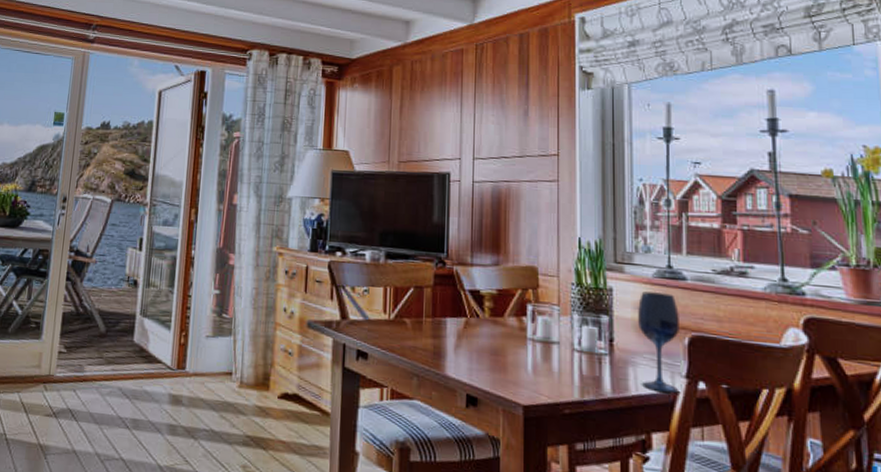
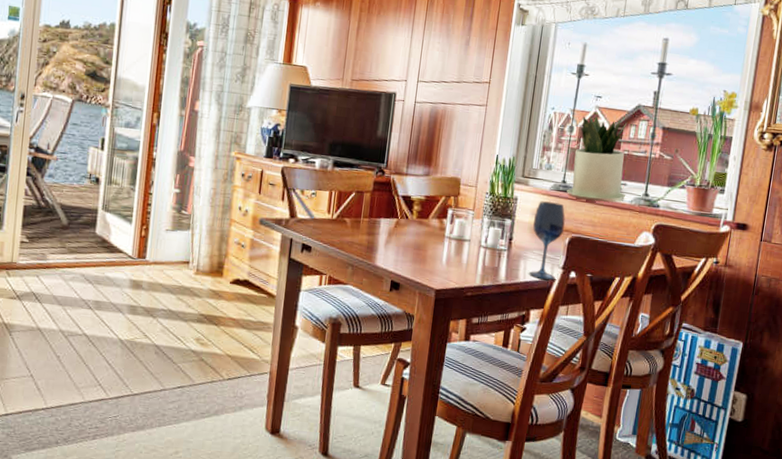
planter: none [675,184,756,291] -> present [567,115,628,203]

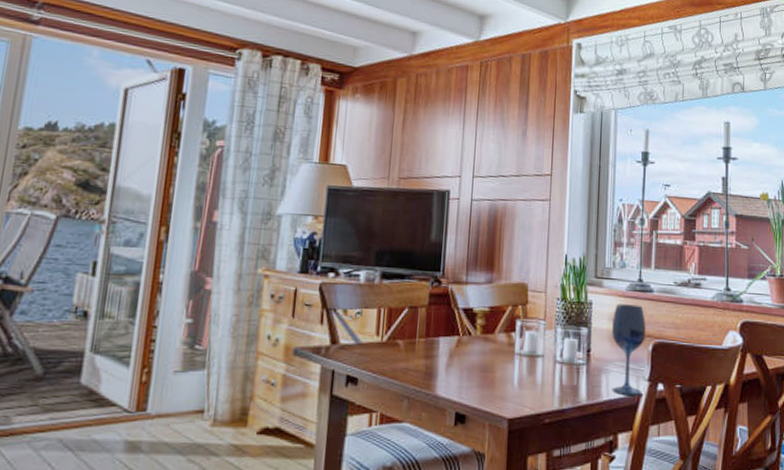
planter: present [567,115,628,203] -> none [644,205,707,301]

